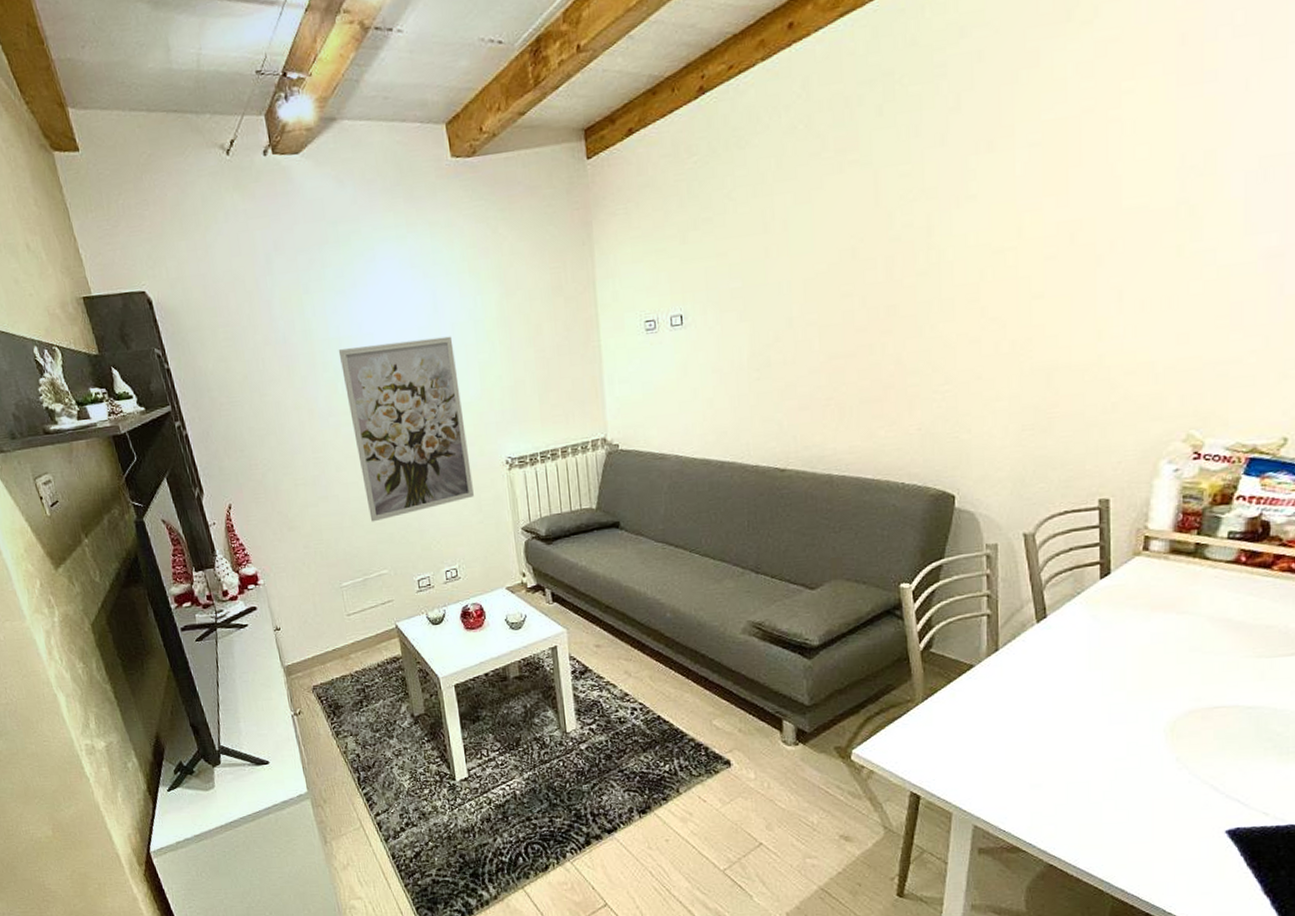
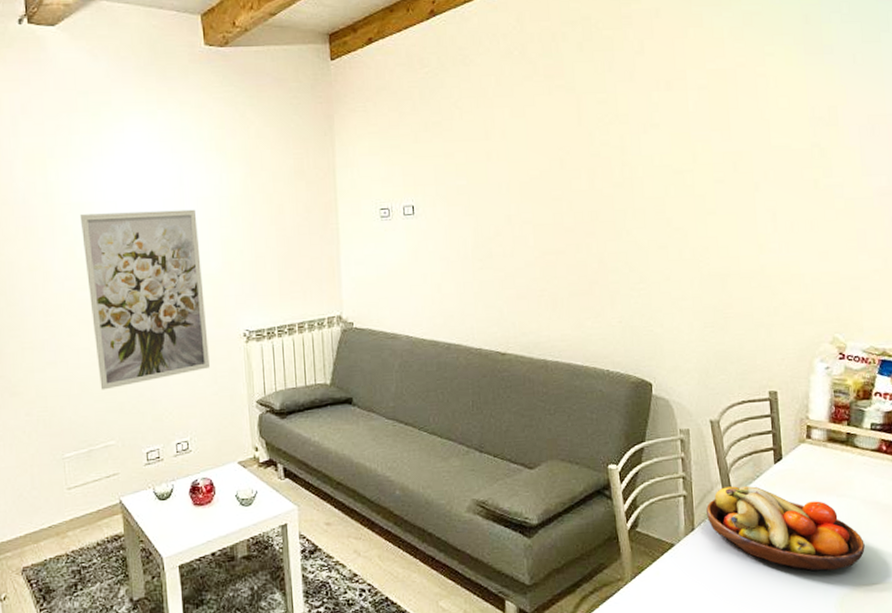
fruit bowl: none [1014,603,1208,694] -> present [706,486,865,571]

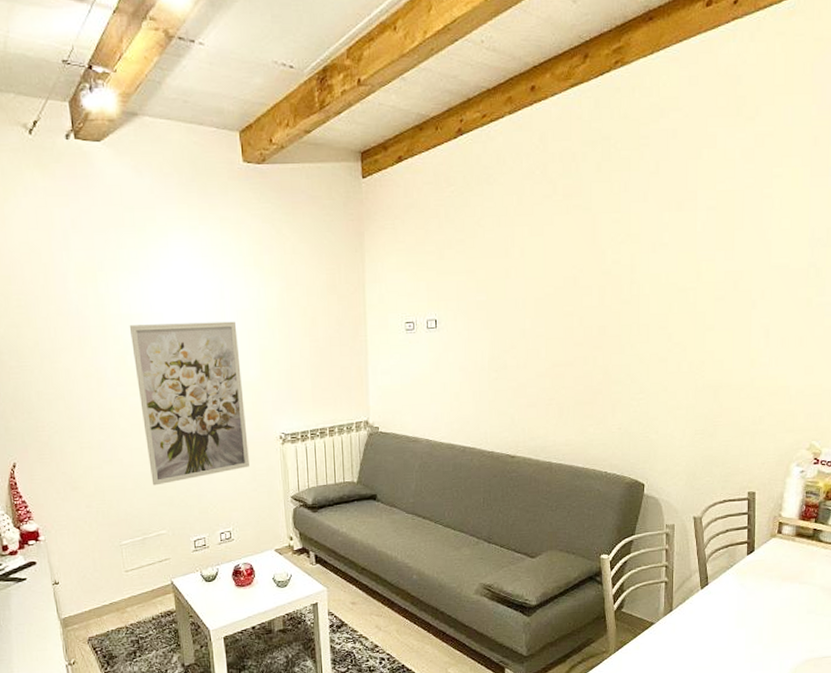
fruit bowl: present [706,486,865,571] -> none [684,574,819,646]

